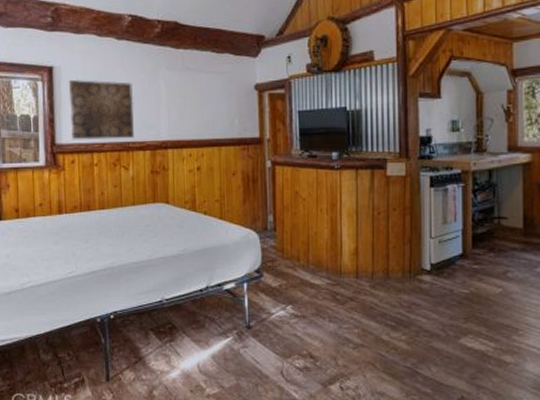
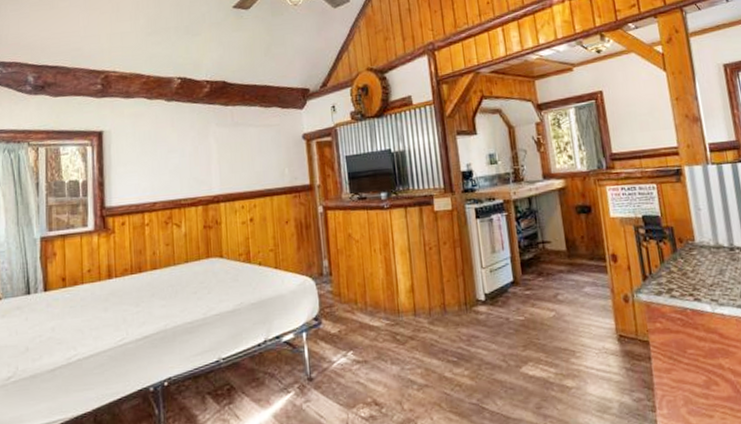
wall art: present [68,79,134,140] -> none [118,141,186,202]

